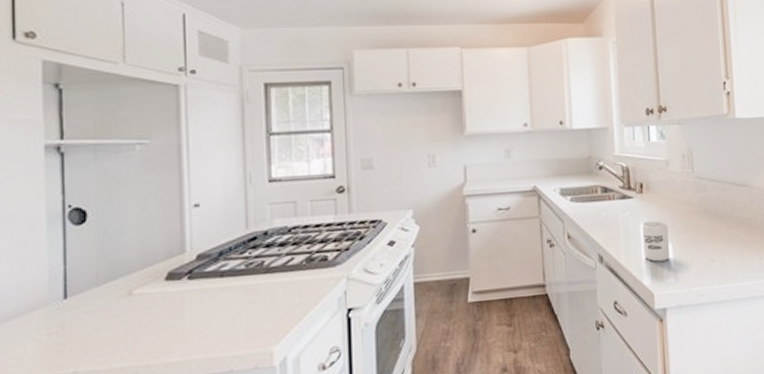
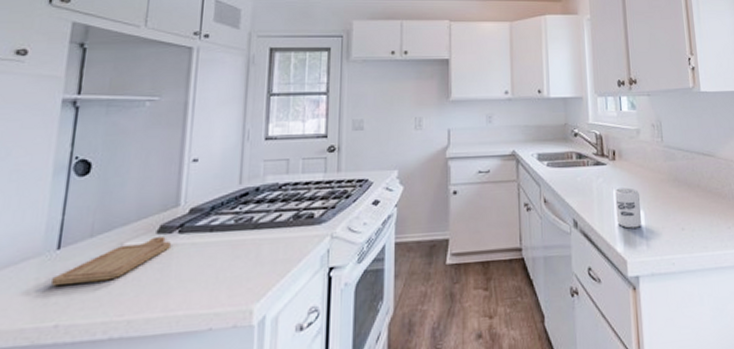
chopping board: none [64,282,181,334] -> present [52,236,171,285]

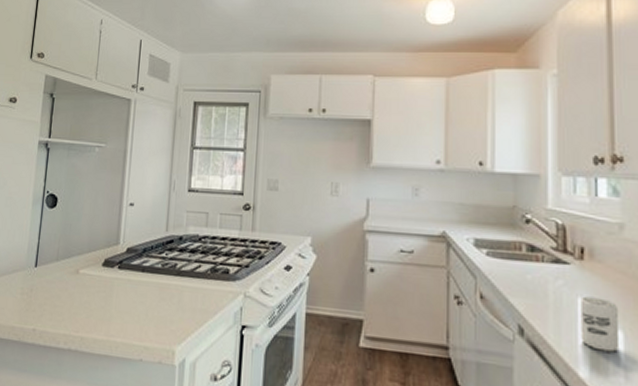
chopping board: present [52,236,171,285] -> none [31,268,112,300]

